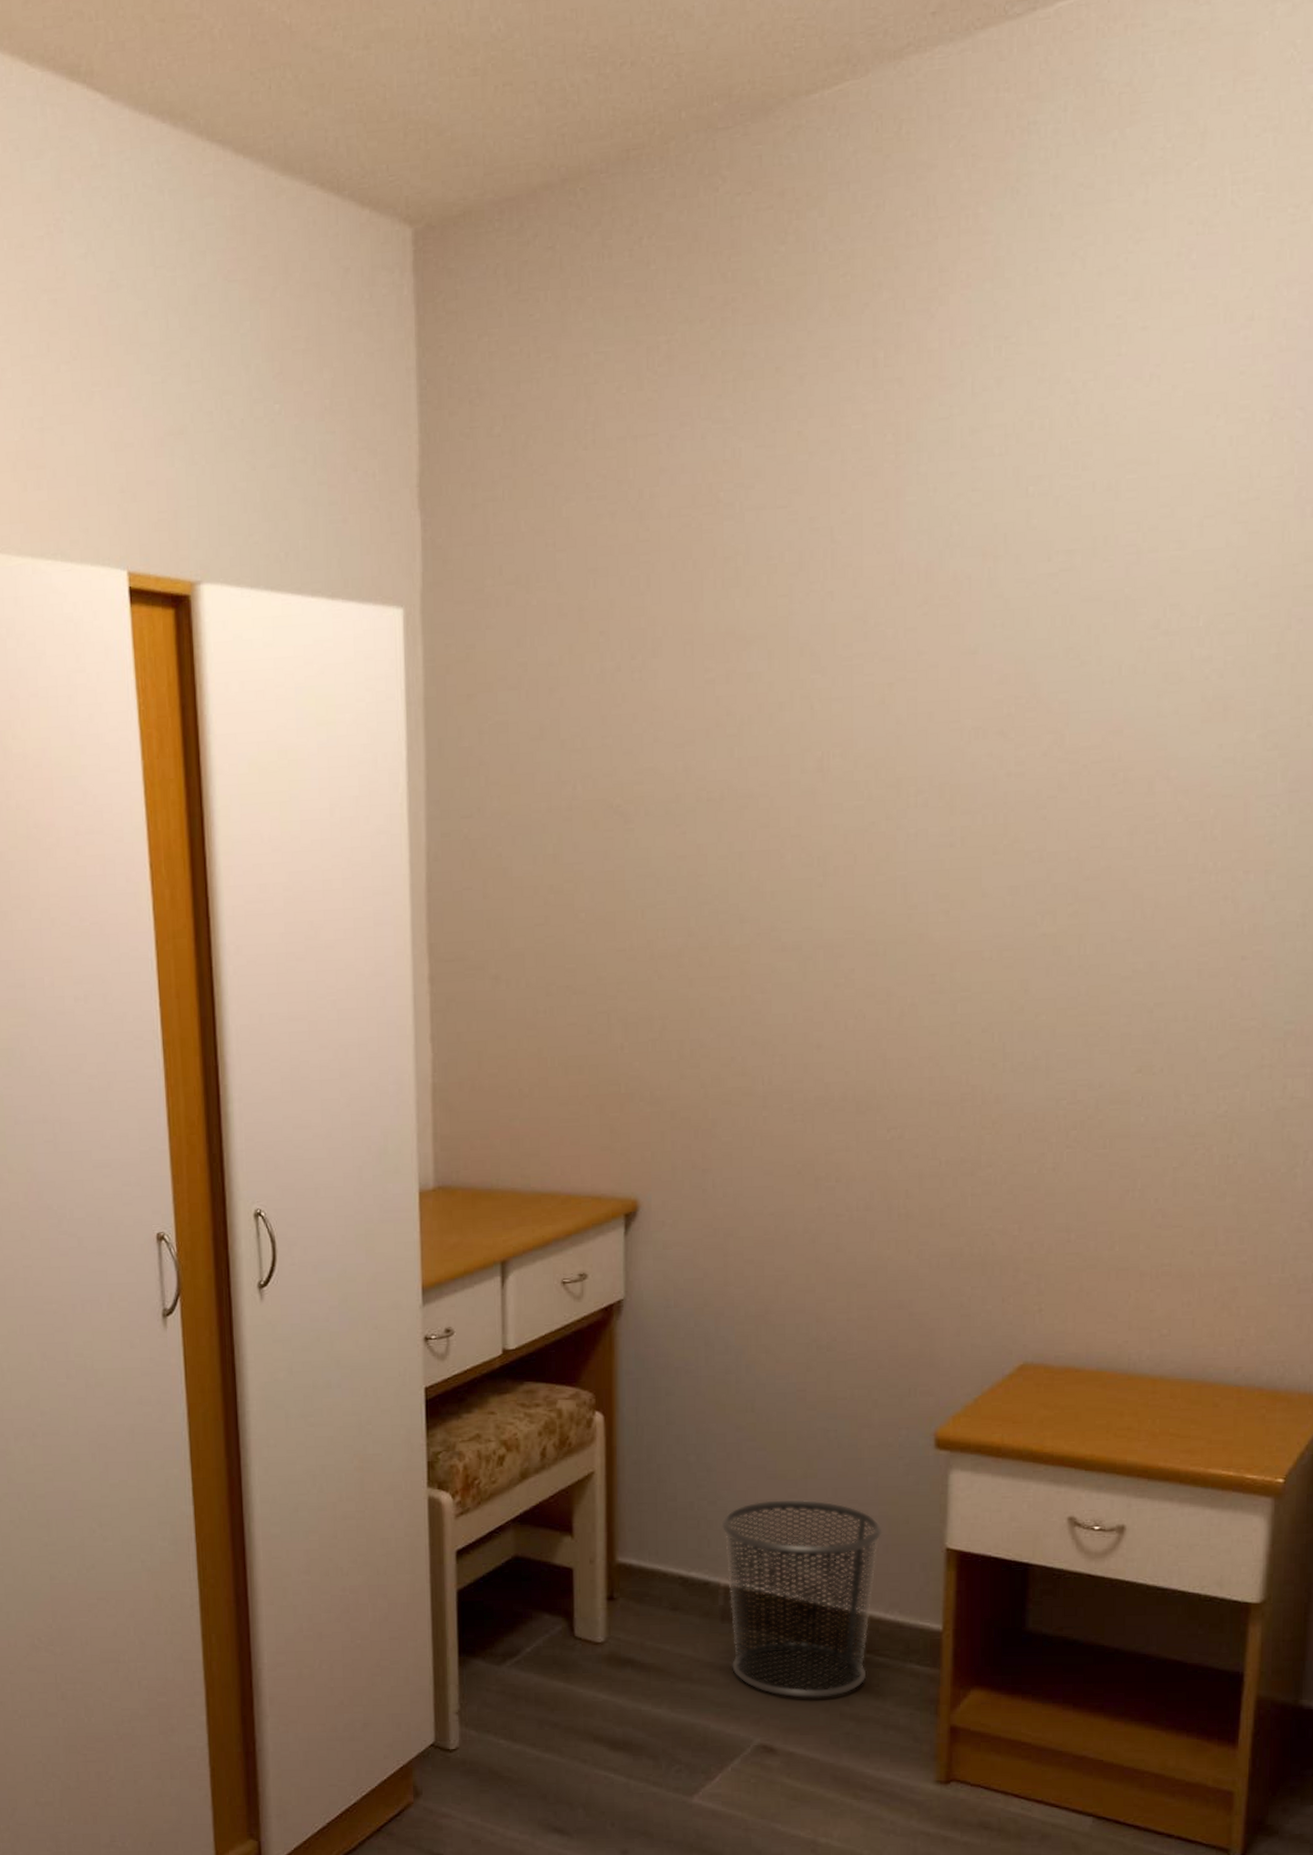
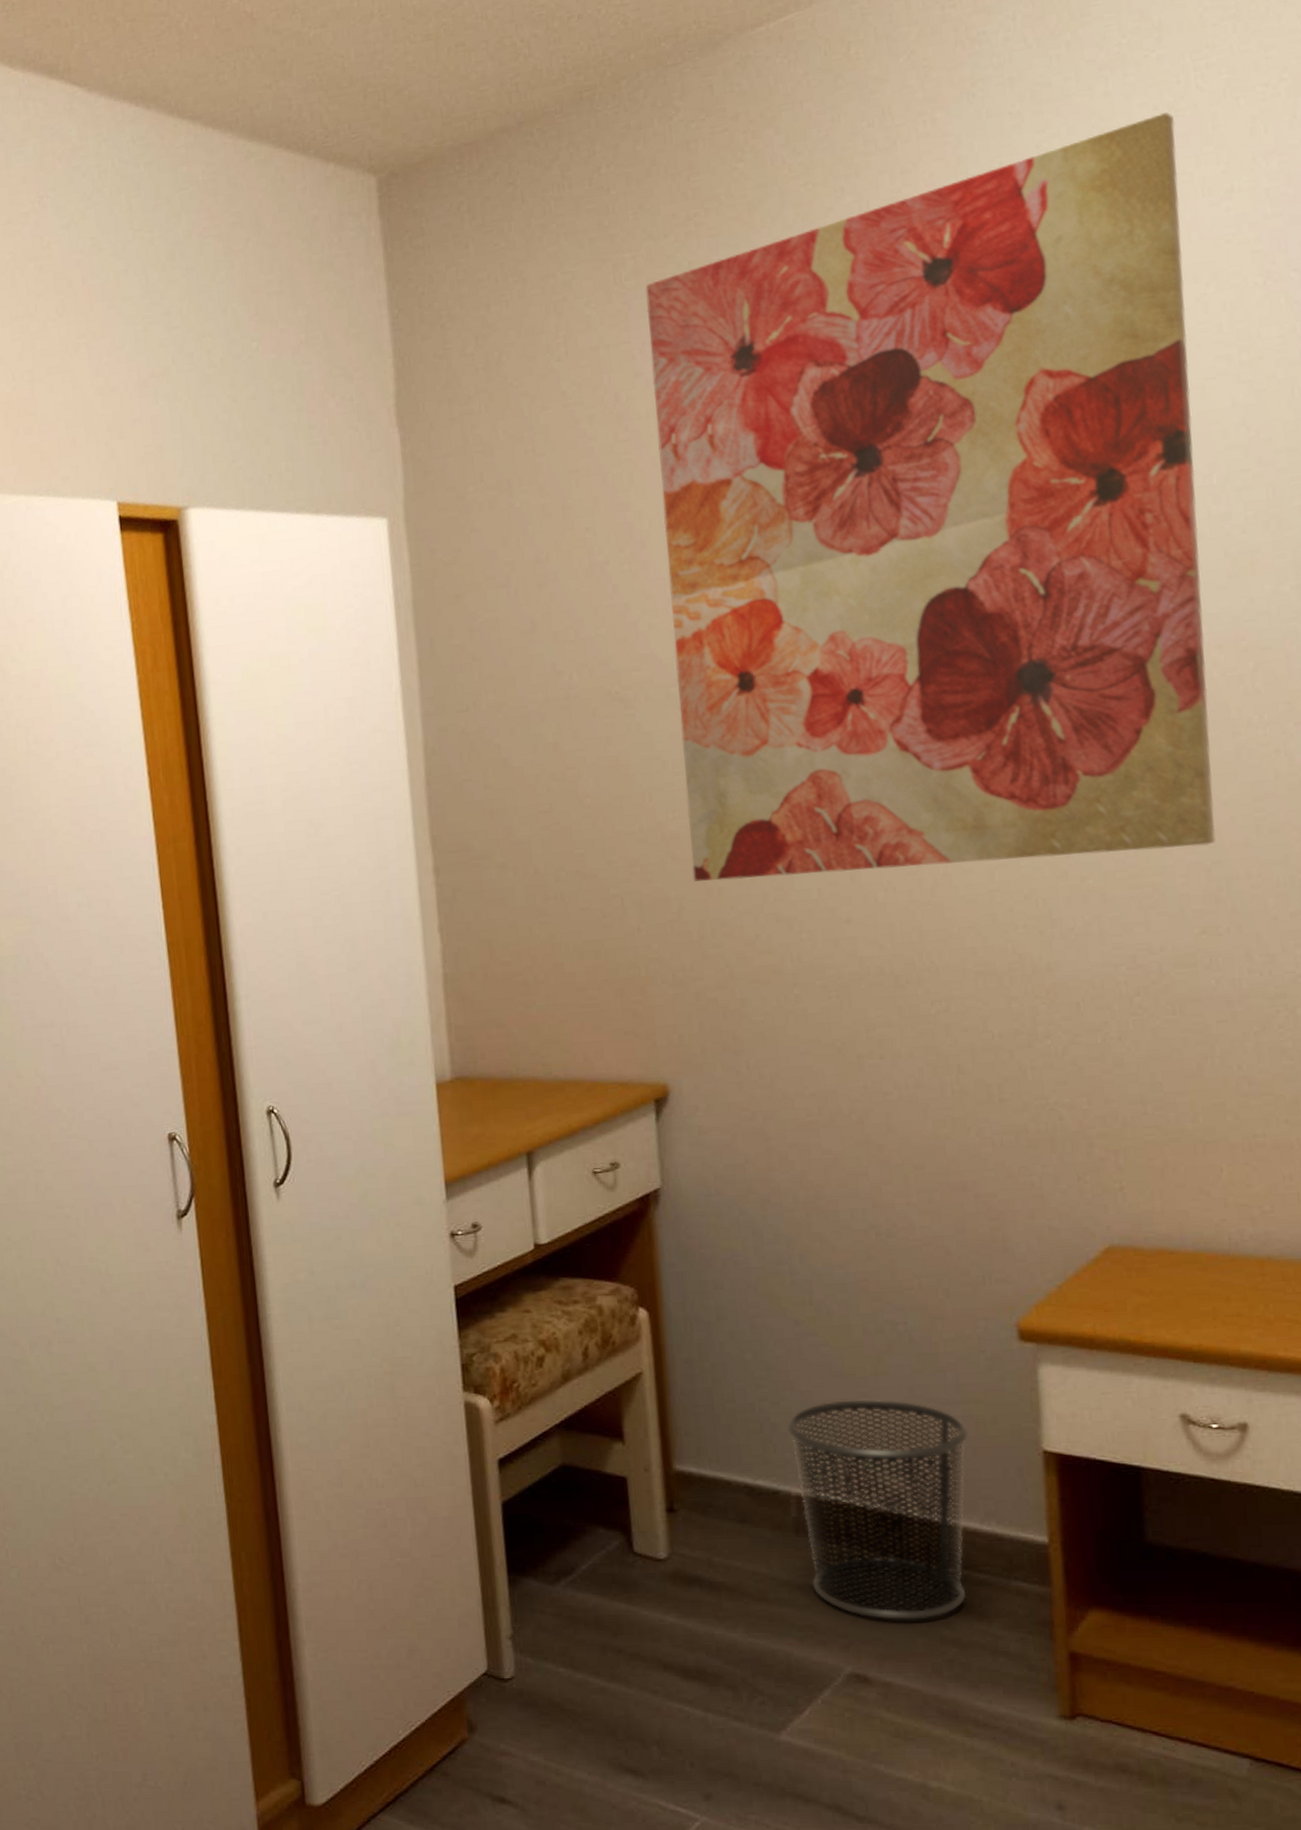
wall art: none [676,227,1208,1002] -> present [645,111,1216,882]

